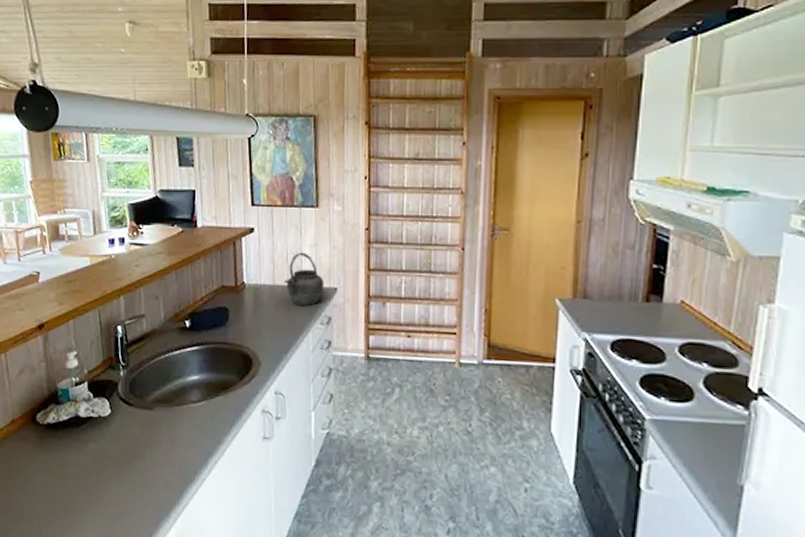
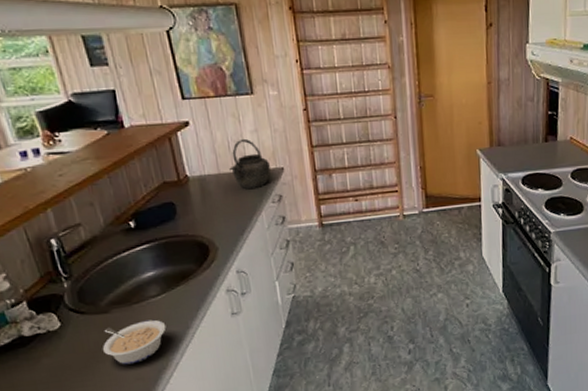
legume: none [141,424,200,469] -> present [103,319,166,365]

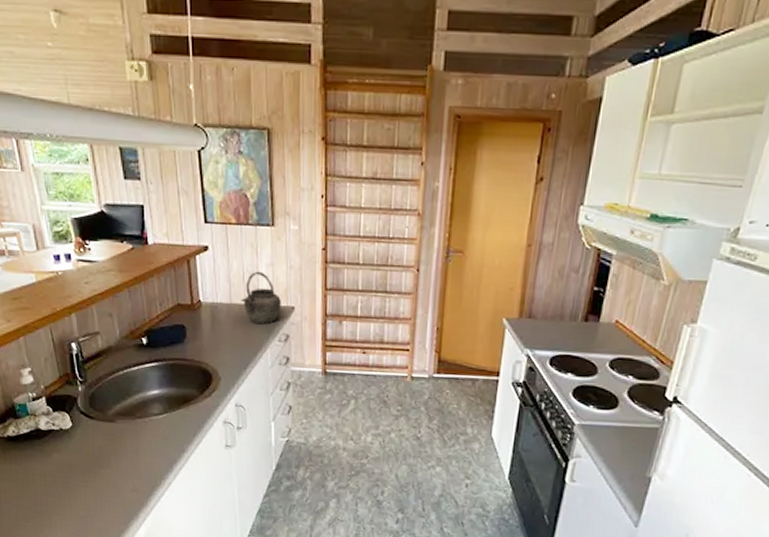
legume: present [103,319,166,365] -> none [106,436,164,475]

